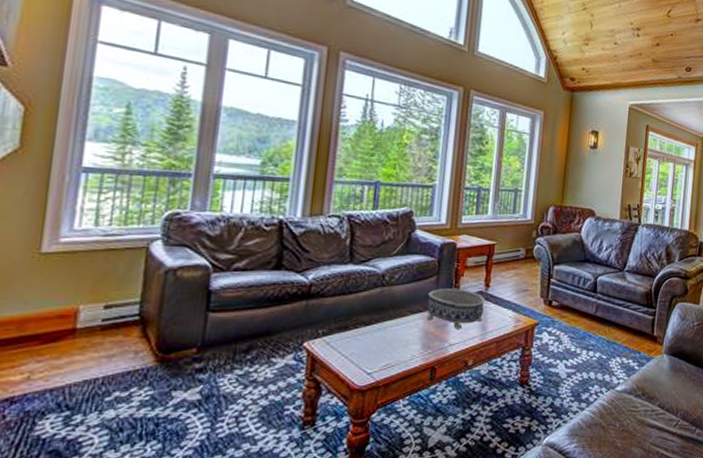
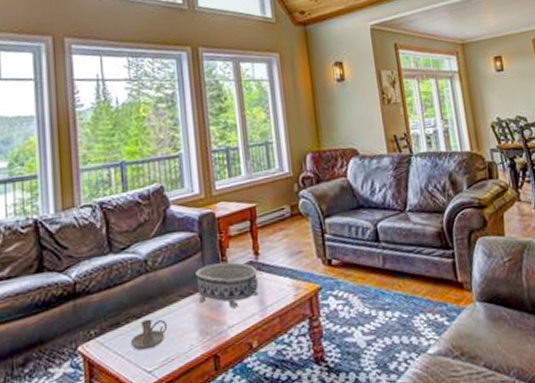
candle holder: none [355,327,394,354] -> present [130,319,168,351]

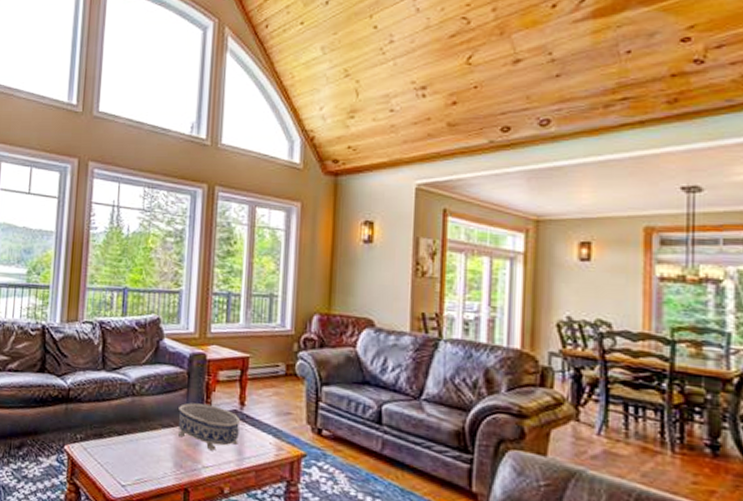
candle holder: present [130,319,168,351] -> none [109,438,146,466]

